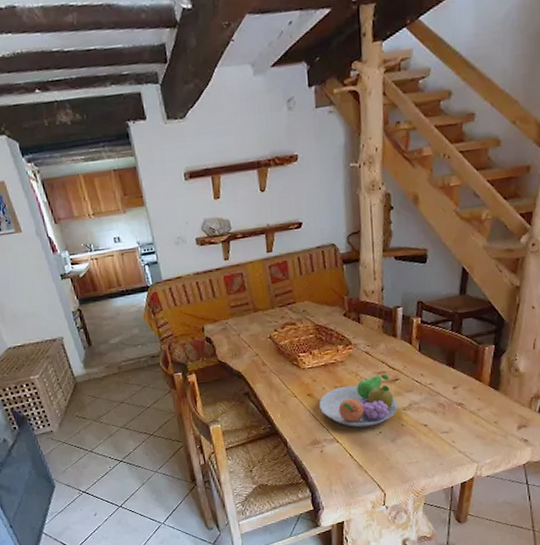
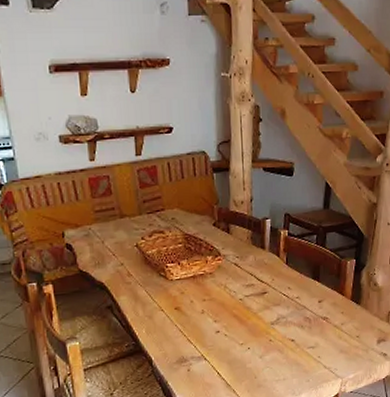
fruit bowl: present [319,374,399,428] -> none [187,287,267,344]

